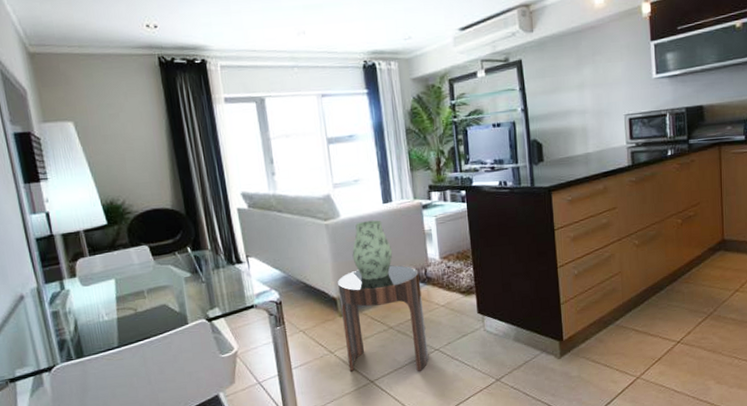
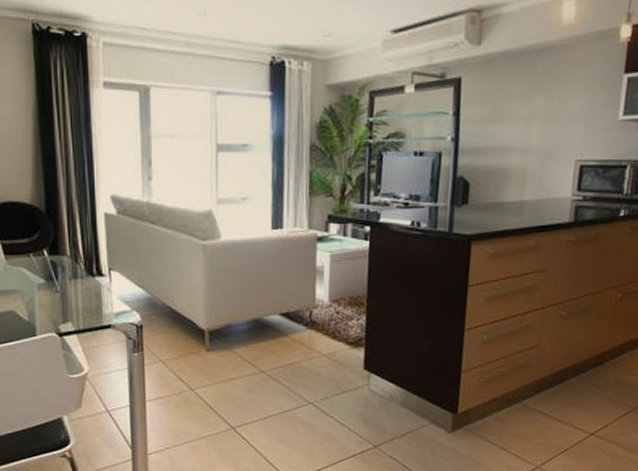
side table: present [338,264,429,372] -> none [208,301,303,424]
vase: present [352,220,393,280] -> none [229,247,276,315]

